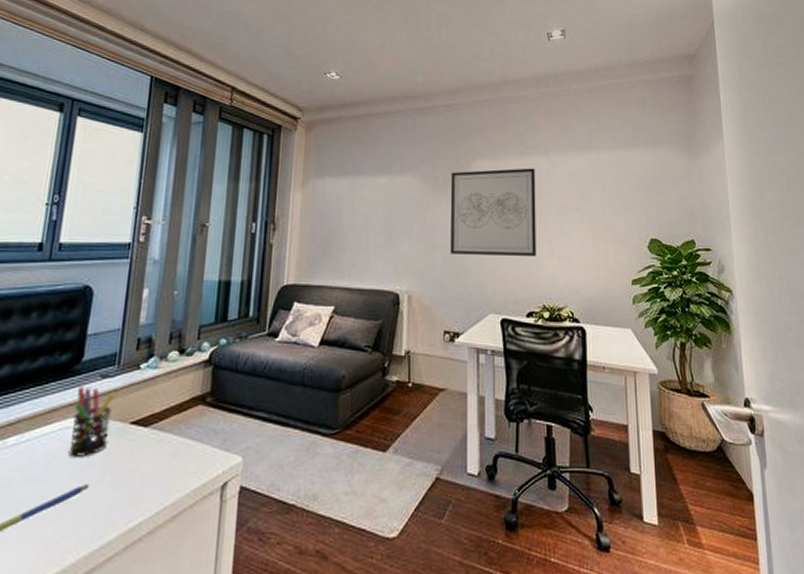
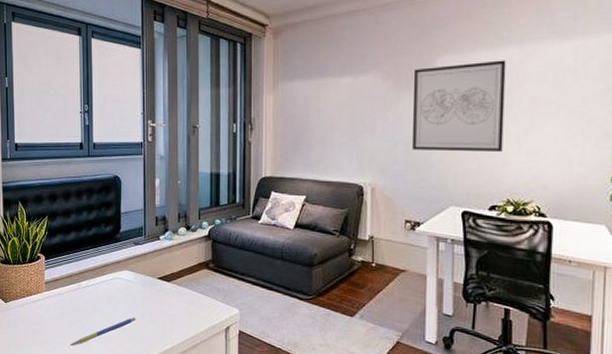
pen holder: present [68,386,116,457] -> none [119,250,145,299]

